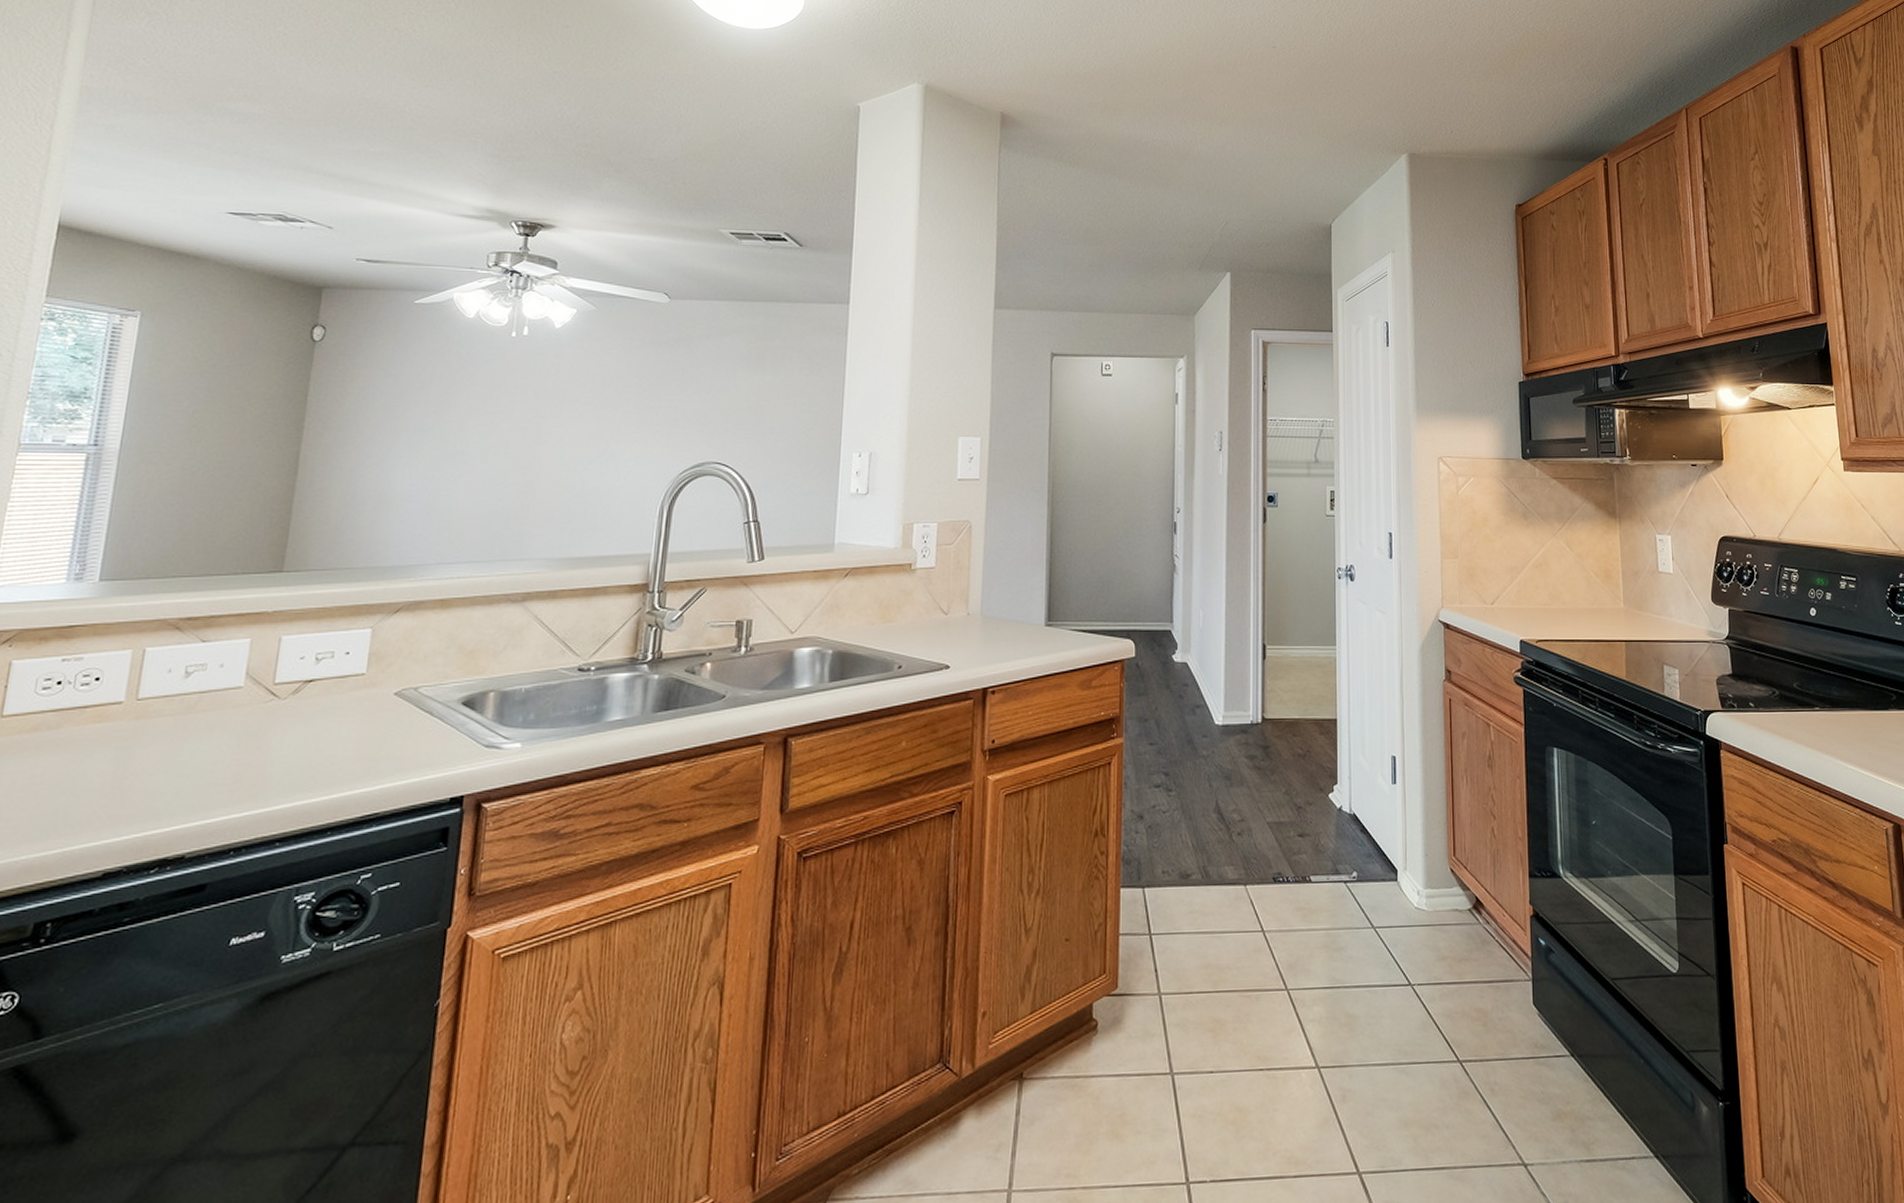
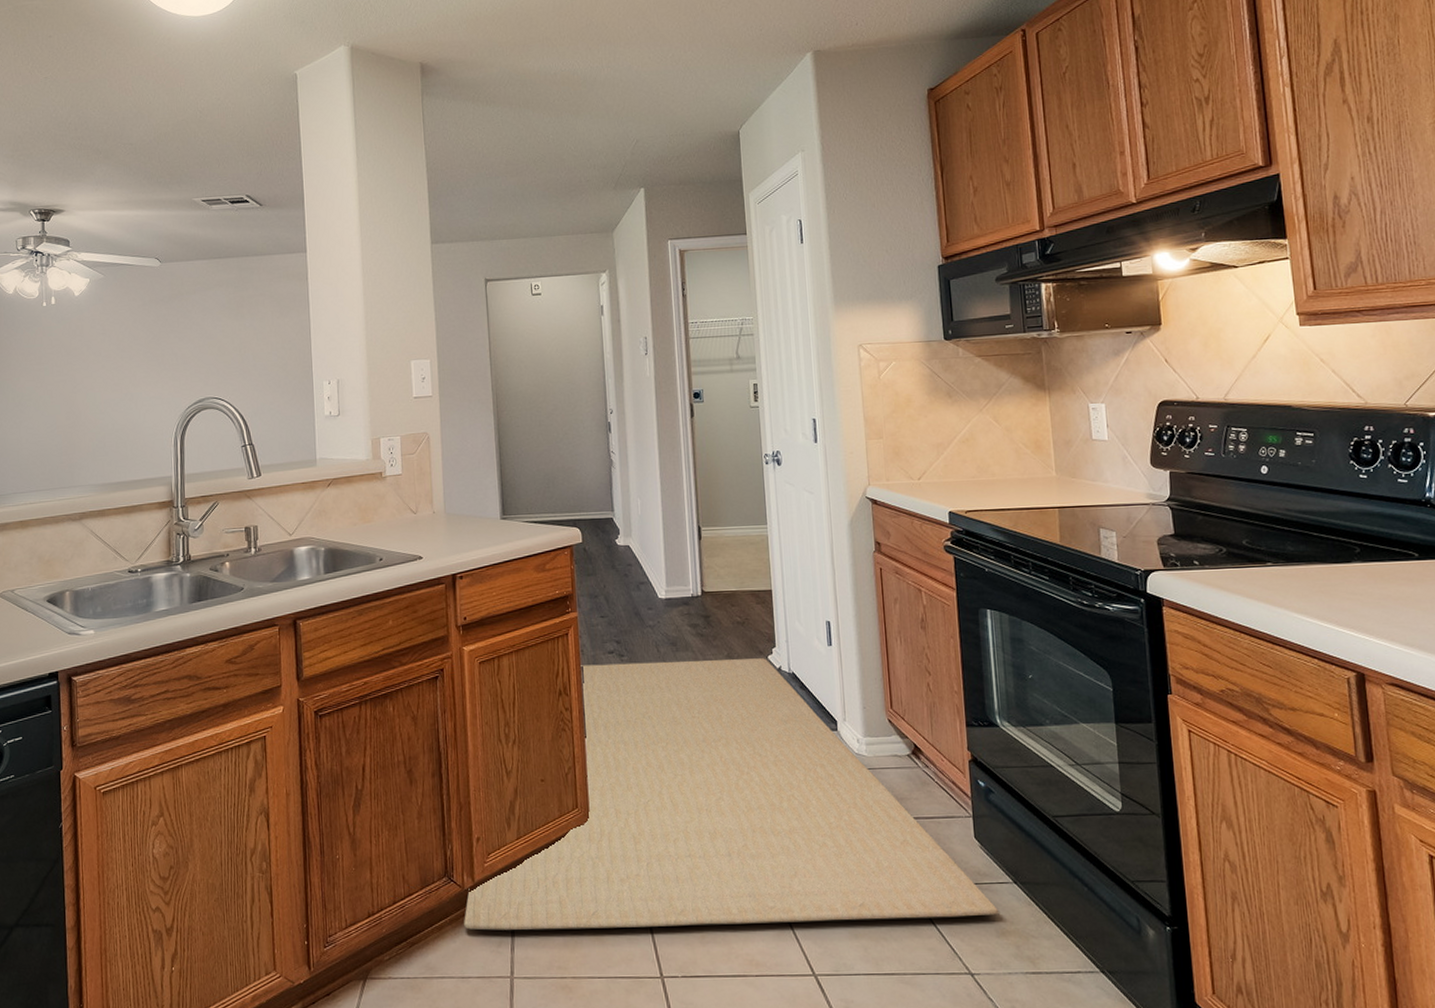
rug: none [957,796,1555,1131] -> present [464,658,999,930]

